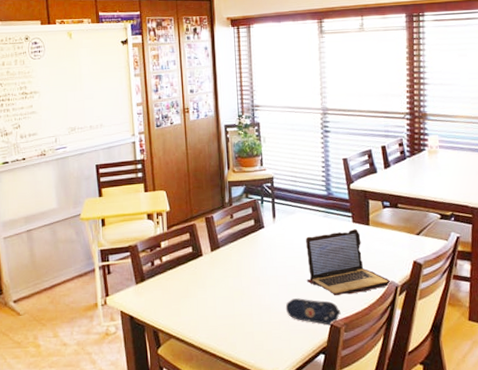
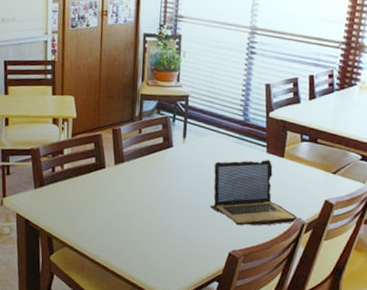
pencil case: present [285,298,341,326] -> none [184,223,241,255]

